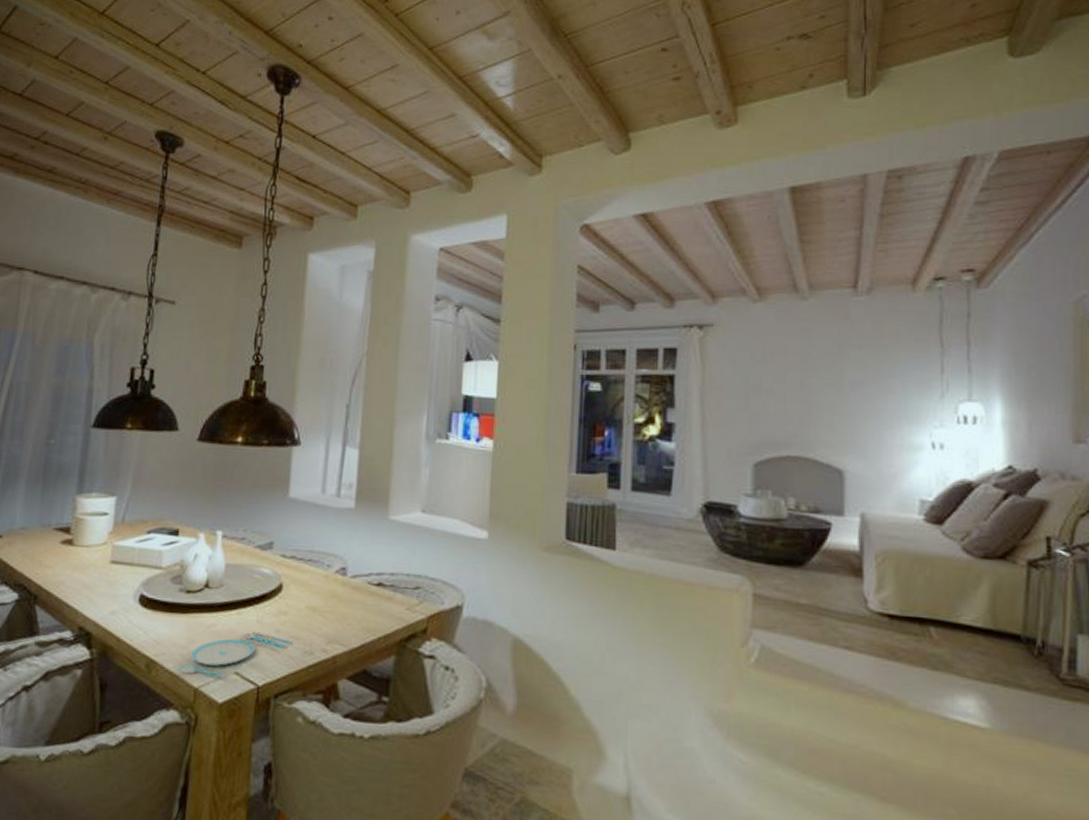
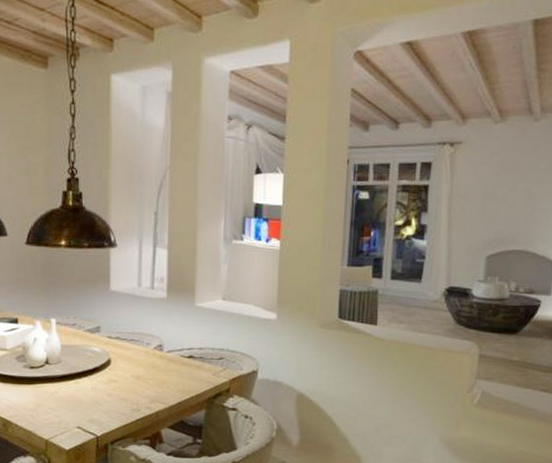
plate: present [177,631,292,677] -> none [29,395,122,431]

